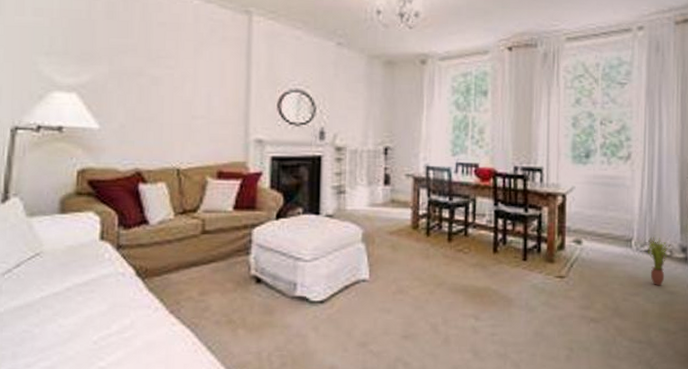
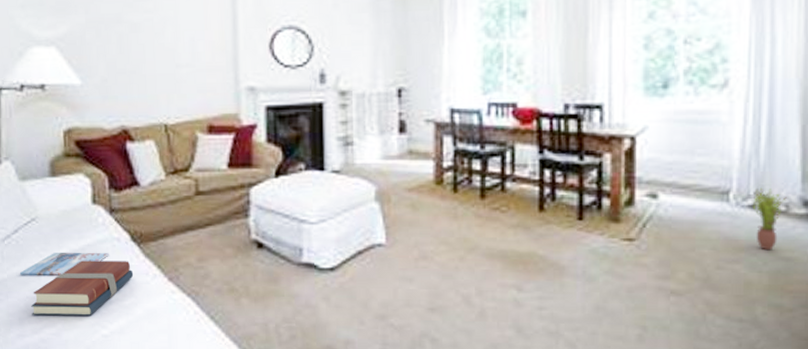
magazine: none [18,286,113,309] -> present [20,252,109,276]
books: none [26,294,136,349] -> present [30,260,134,317]

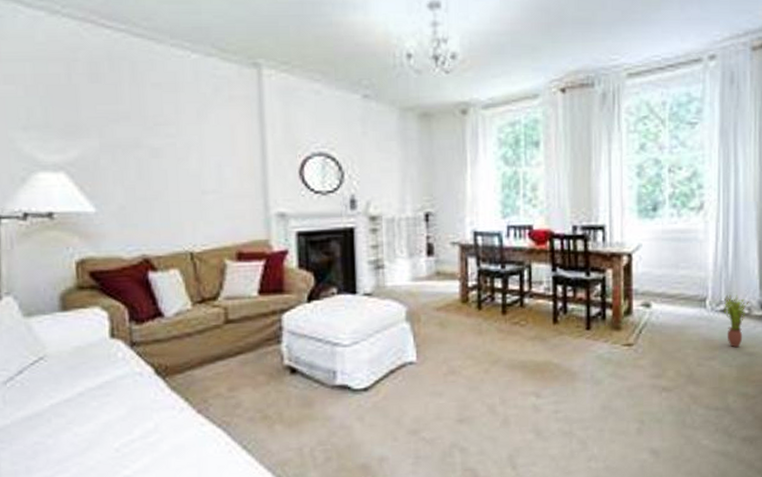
magazine: present [20,252,109,276] -> none [26,388,131,419]
books: present [30,260,134,317] -> none [39,396,159,462]

